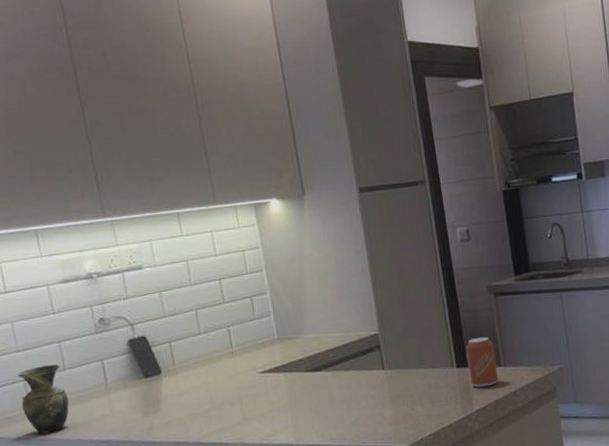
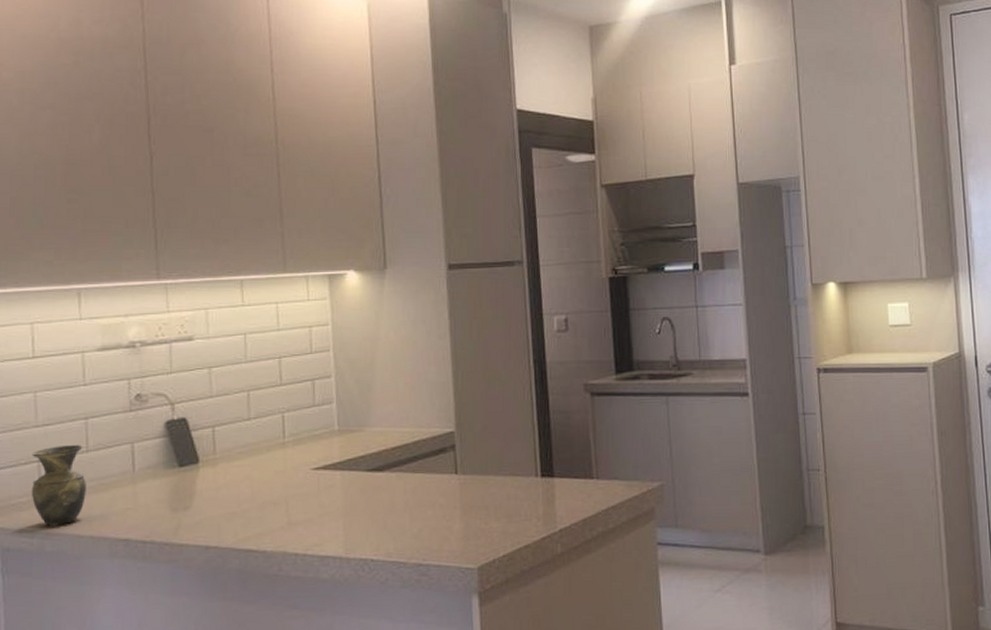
can: present [466,336,499,388] -> none [554,442,589,502]

